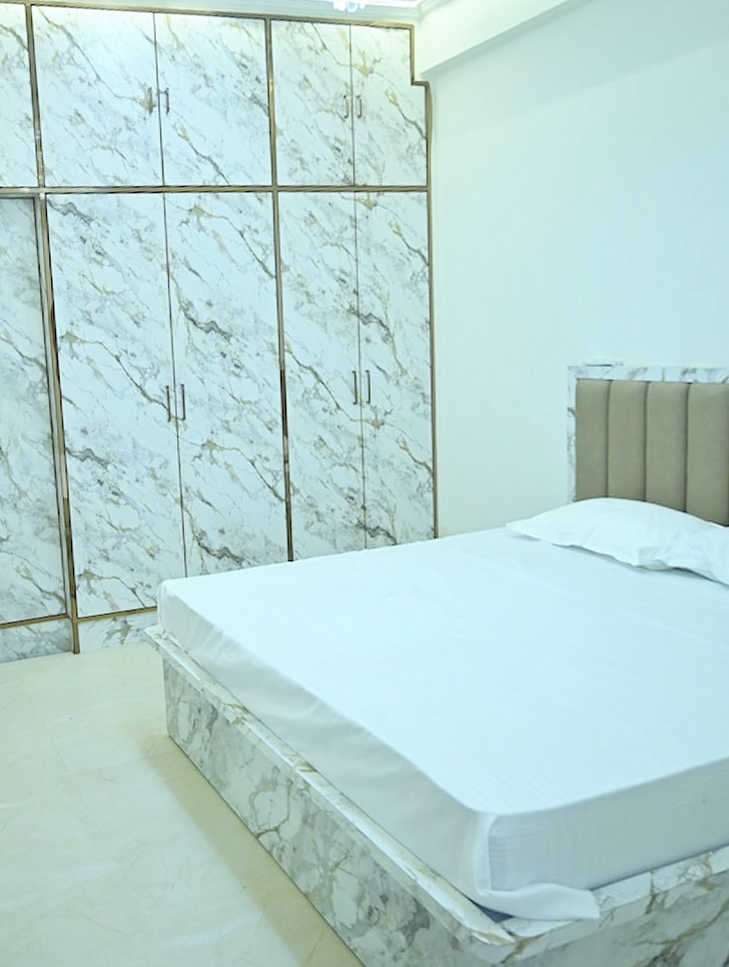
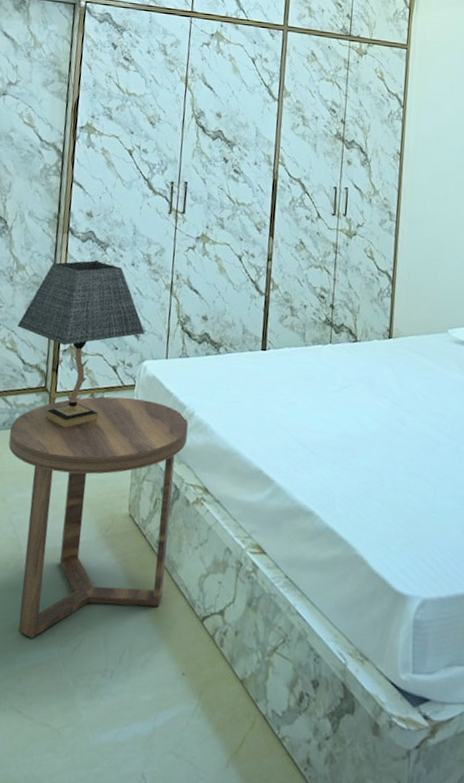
table lamp: none [29,480,160,654] -> present [17,260,145,429]
side table: none [39,619,219,853] -> present [8,396,189,638]

